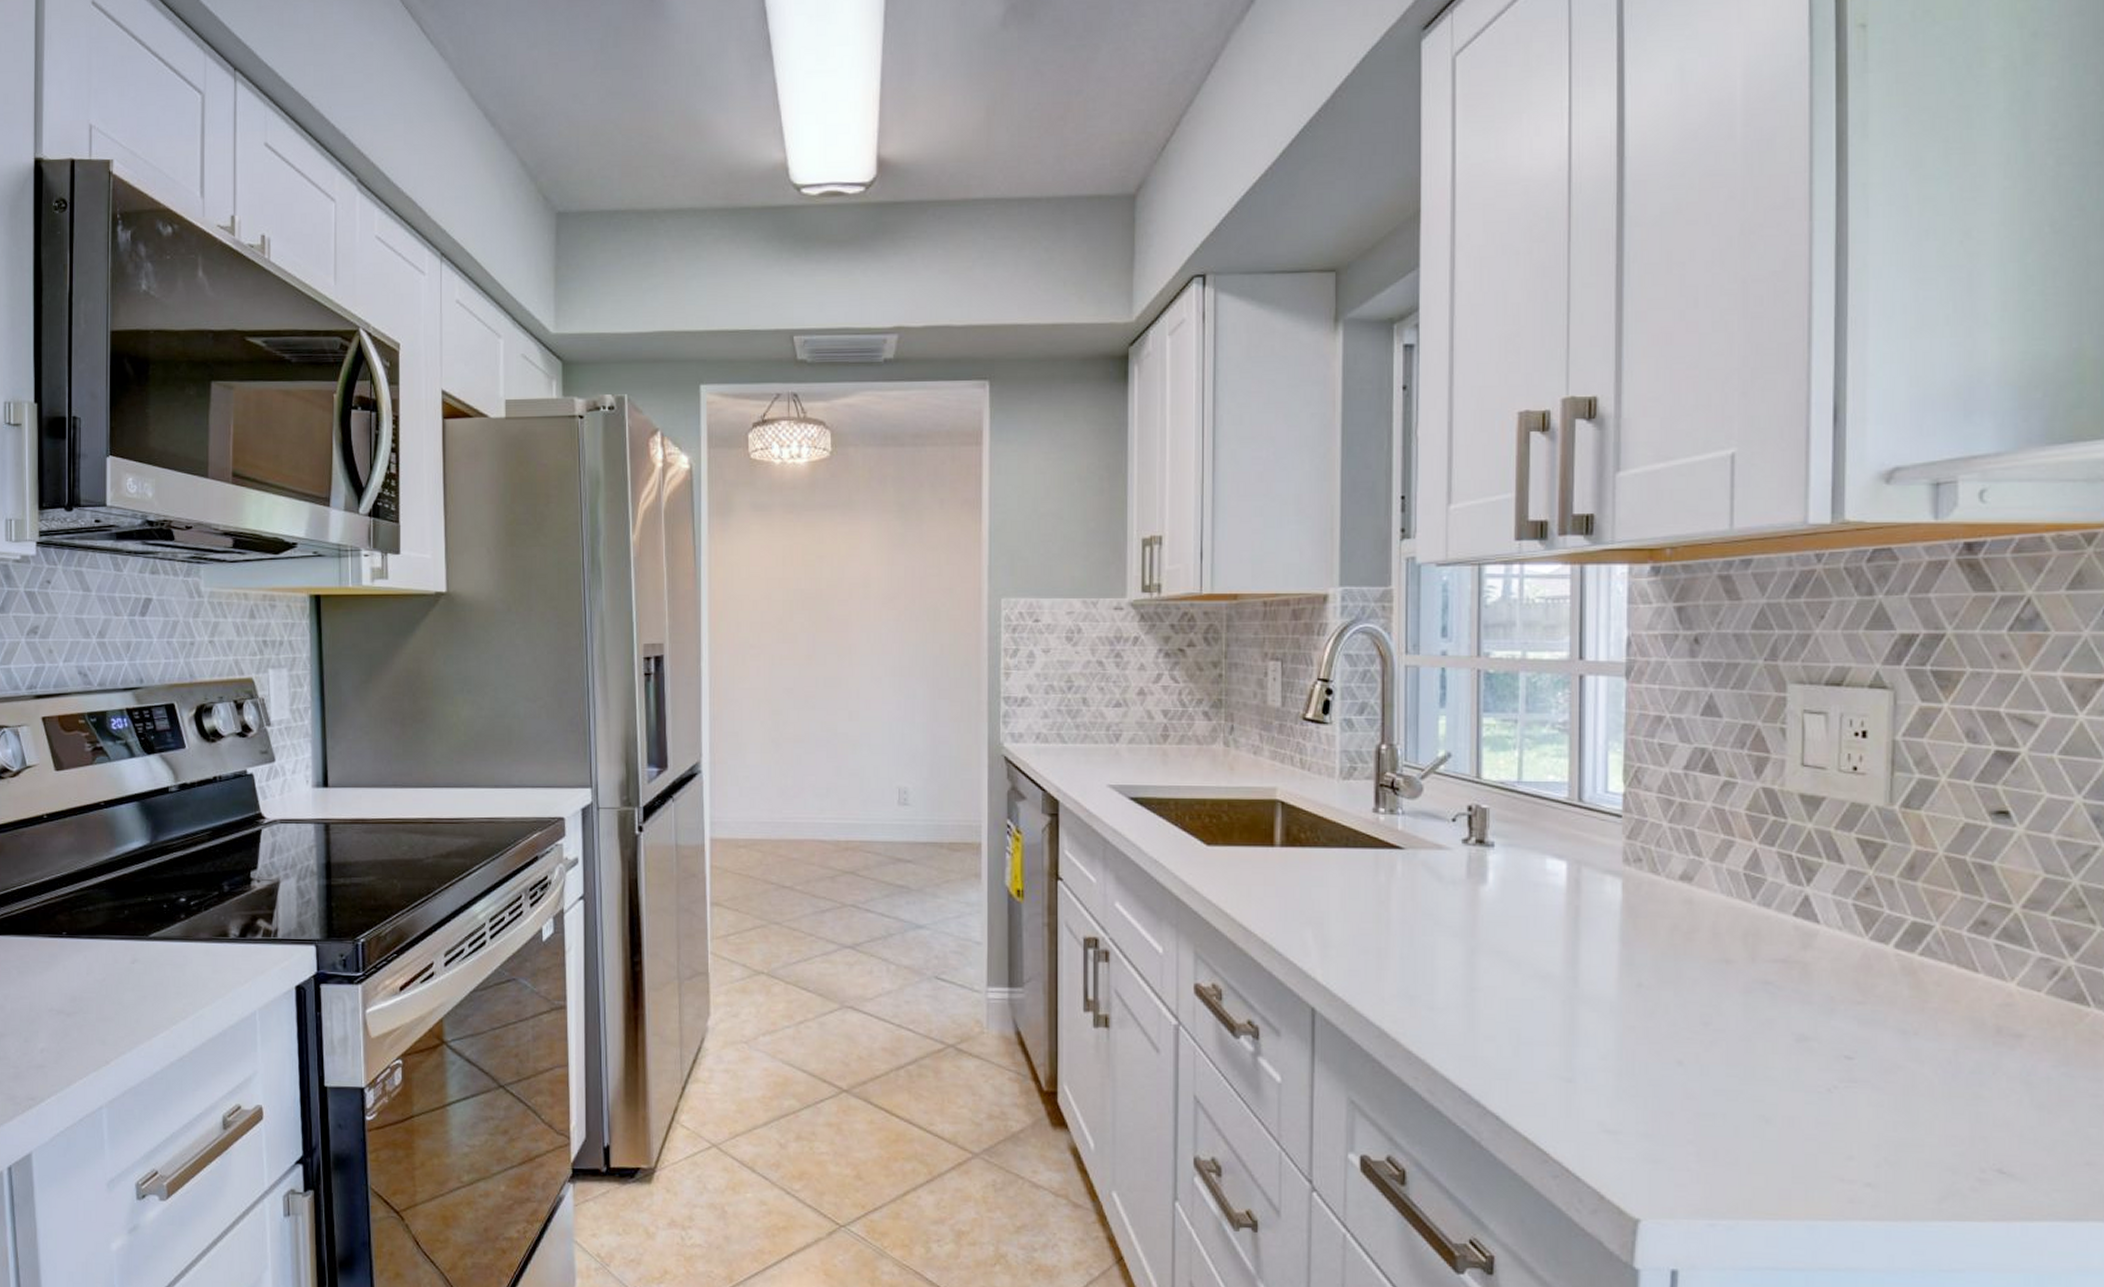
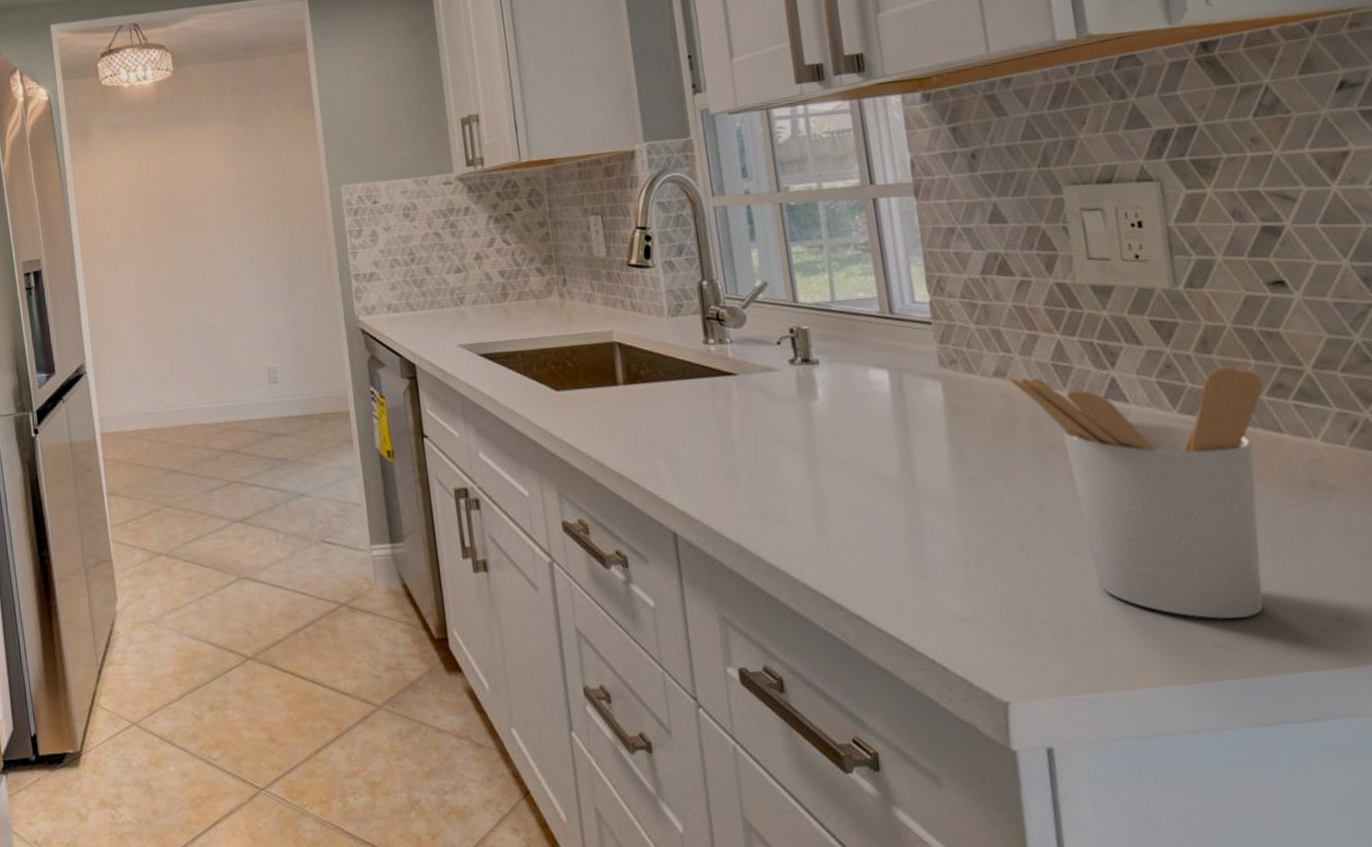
utensil holder: none [1696,882,1966,1160] -> present [1010,367,1264,619]

